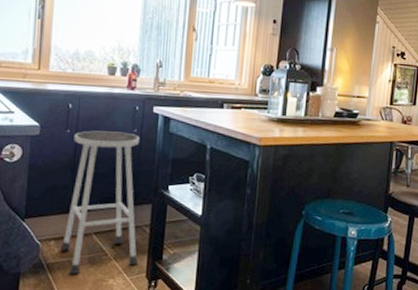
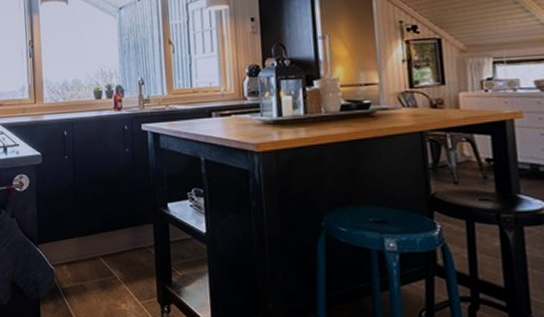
stool: present [60,130,140,275] -> none [72,153,148,300]

